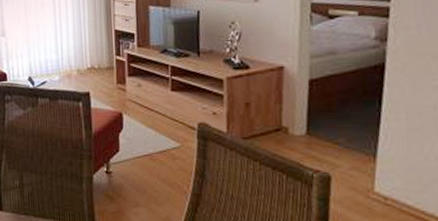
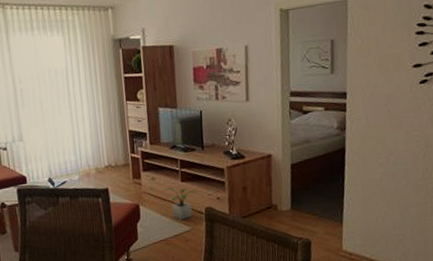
potted plant: none [150,96,190,135] -> present [163,187,197,221]

